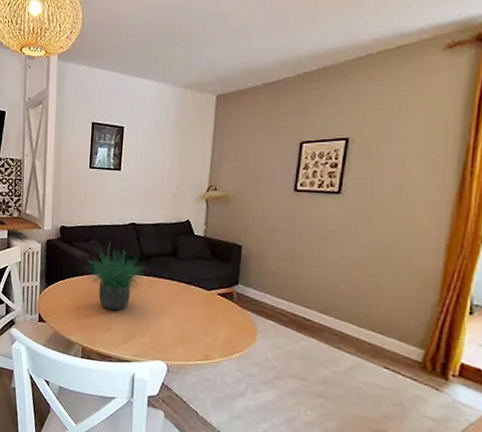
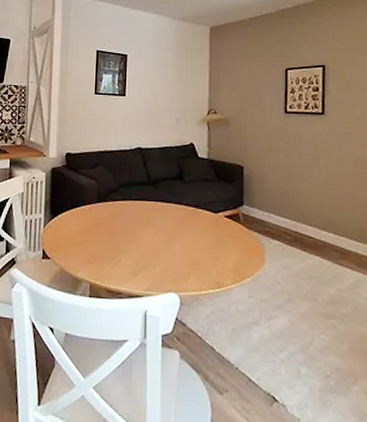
potted plant: present [84,242,149,311] -> none [90,167,156,241]

